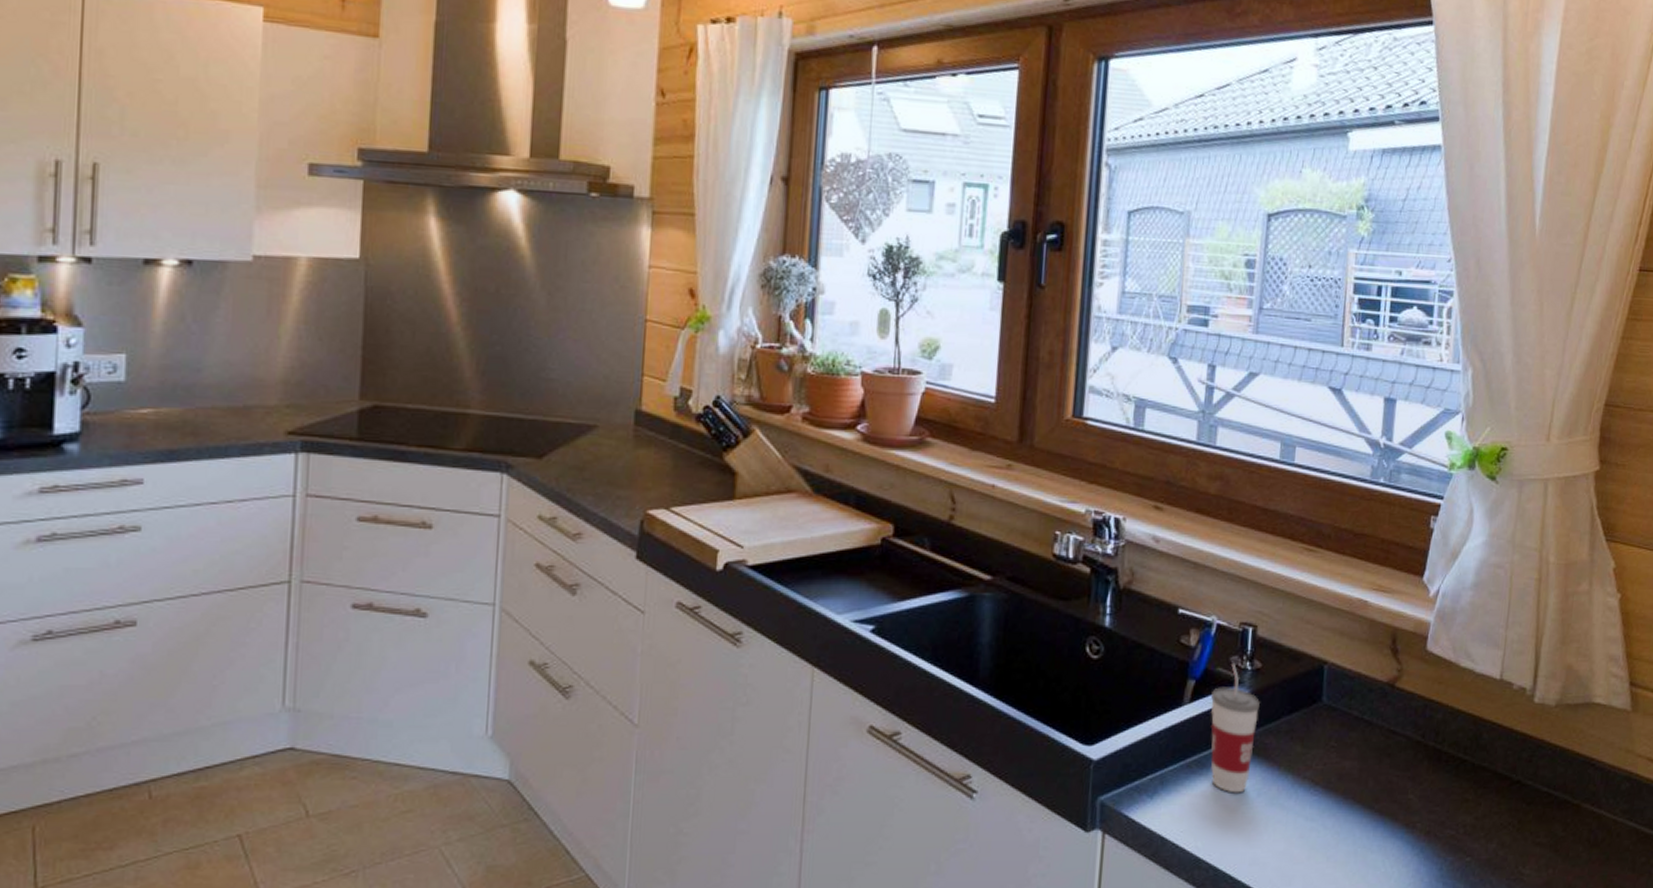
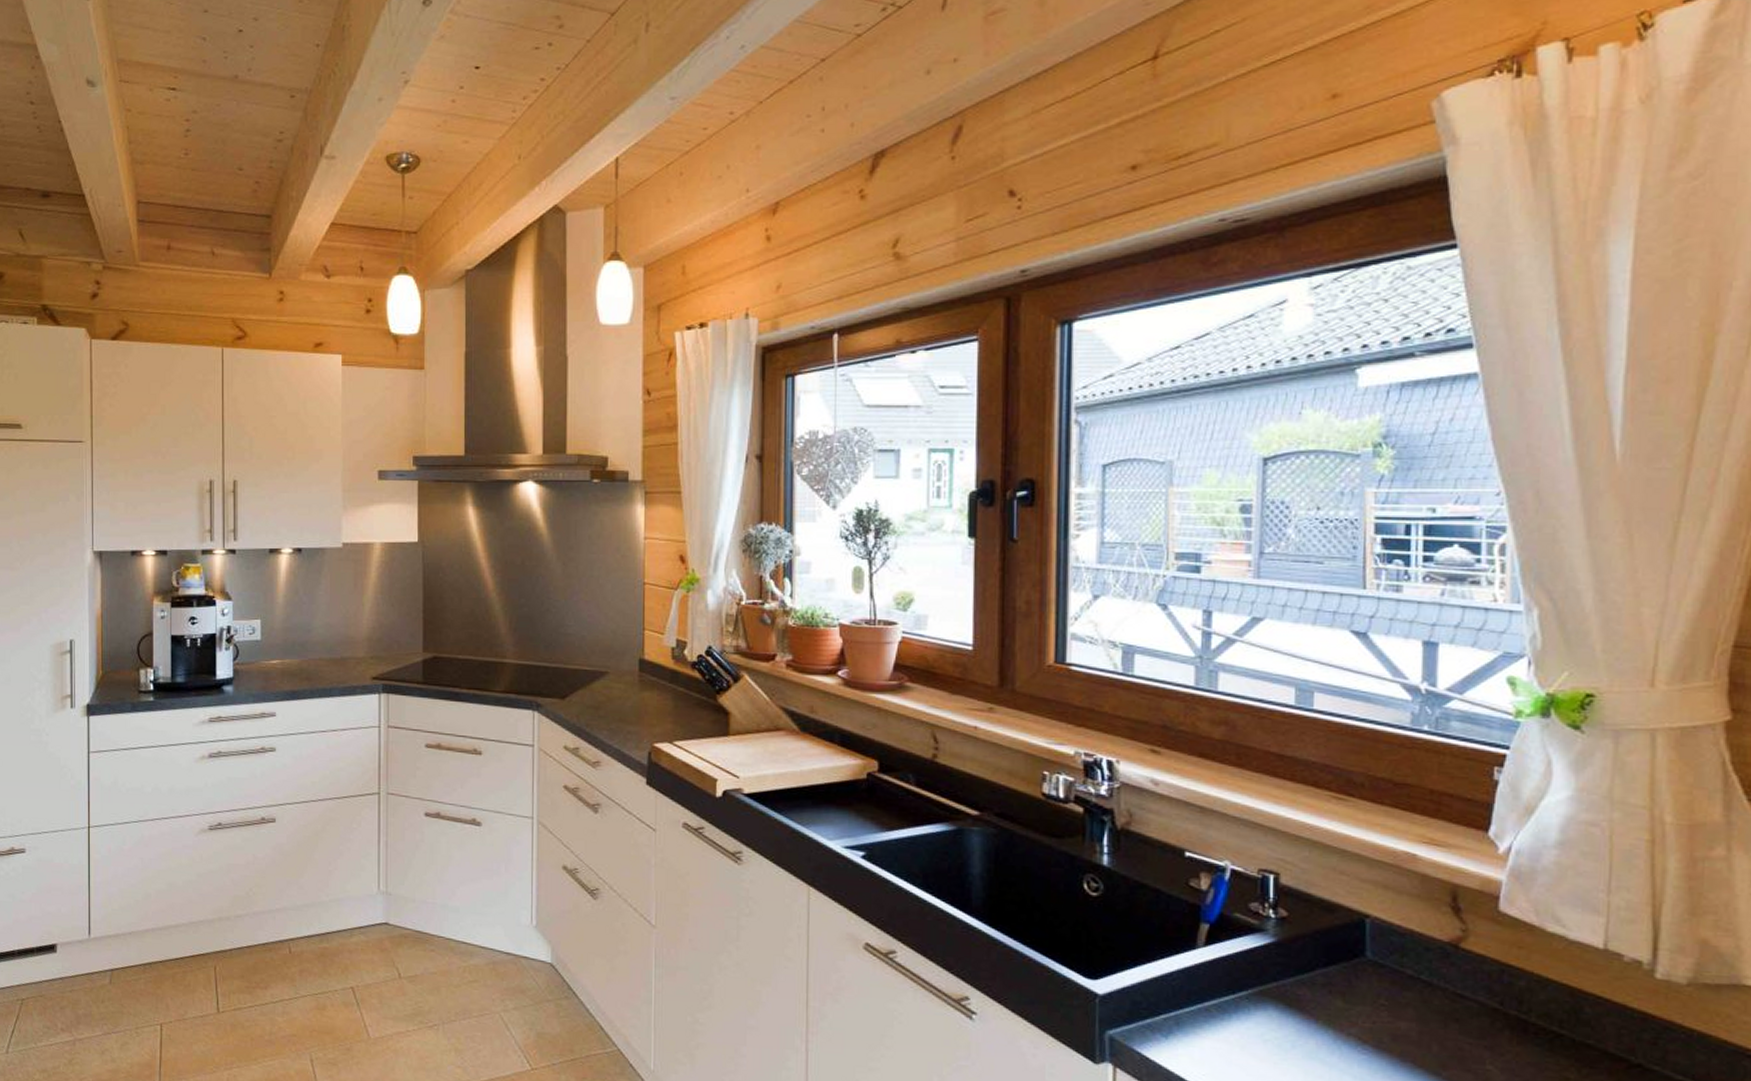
cup: present [1210,662,1260,793] -> none [1229,909,1288,1043]

